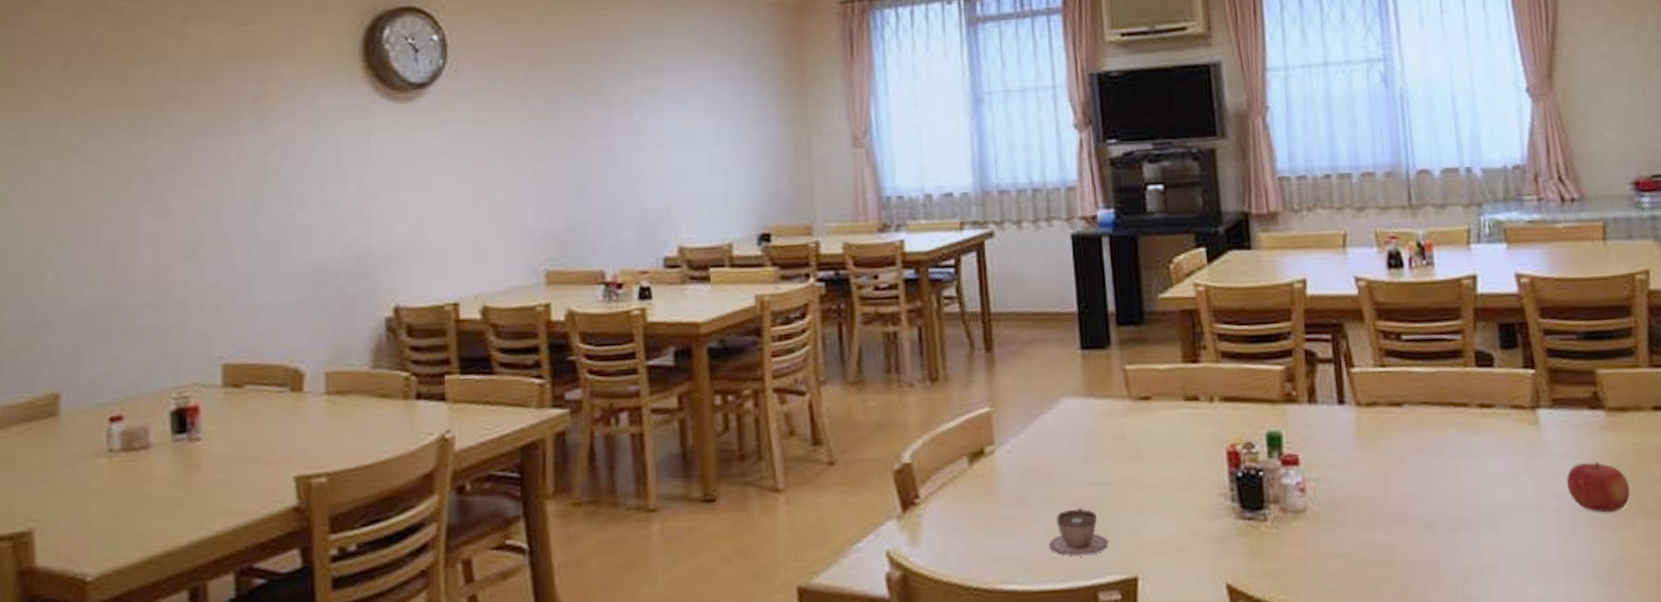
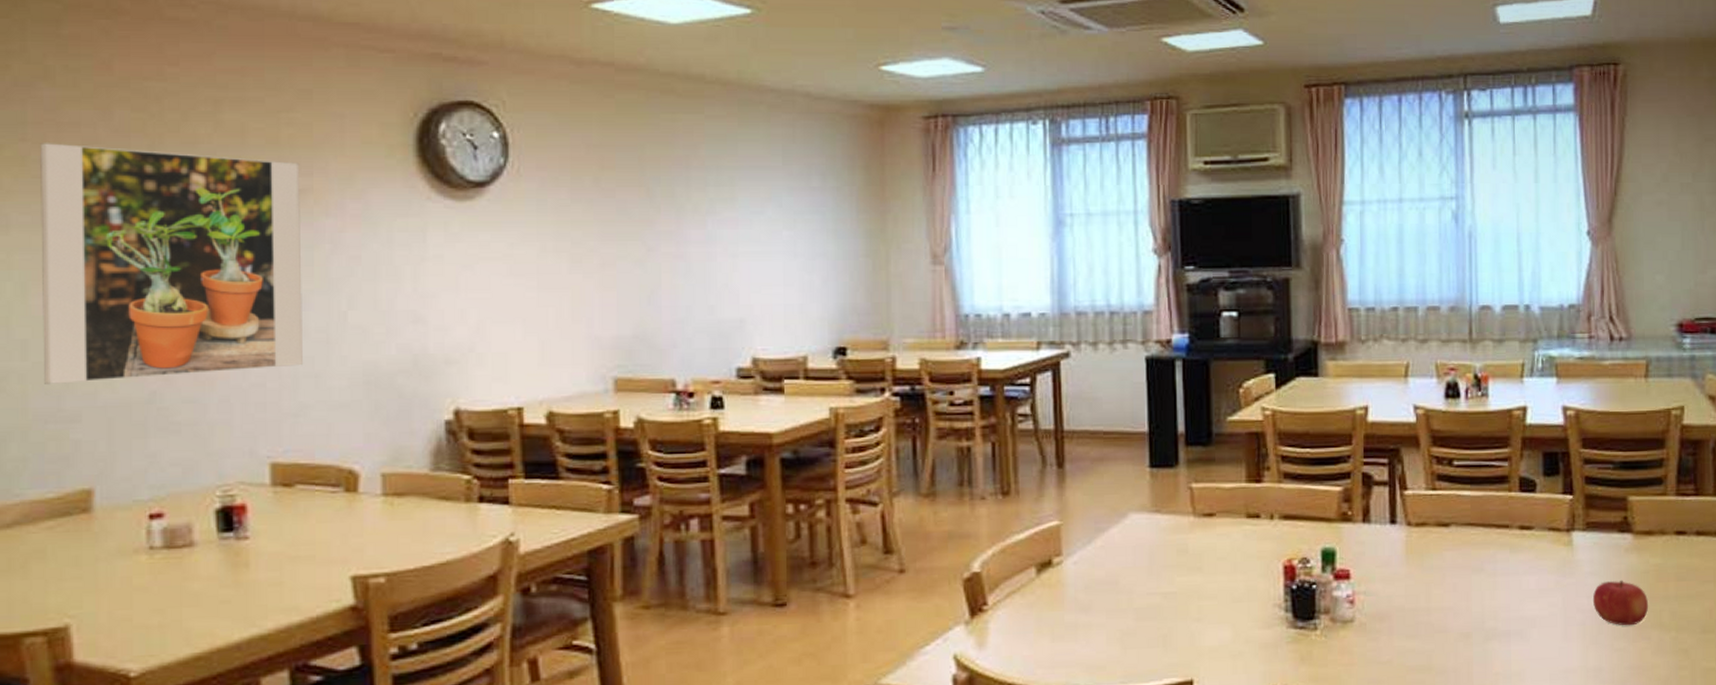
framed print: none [21,63,256,292] -> present [40,143,303,384]
teacup: present [1048,507,1109,555] -> none [1110,615,1168,660]

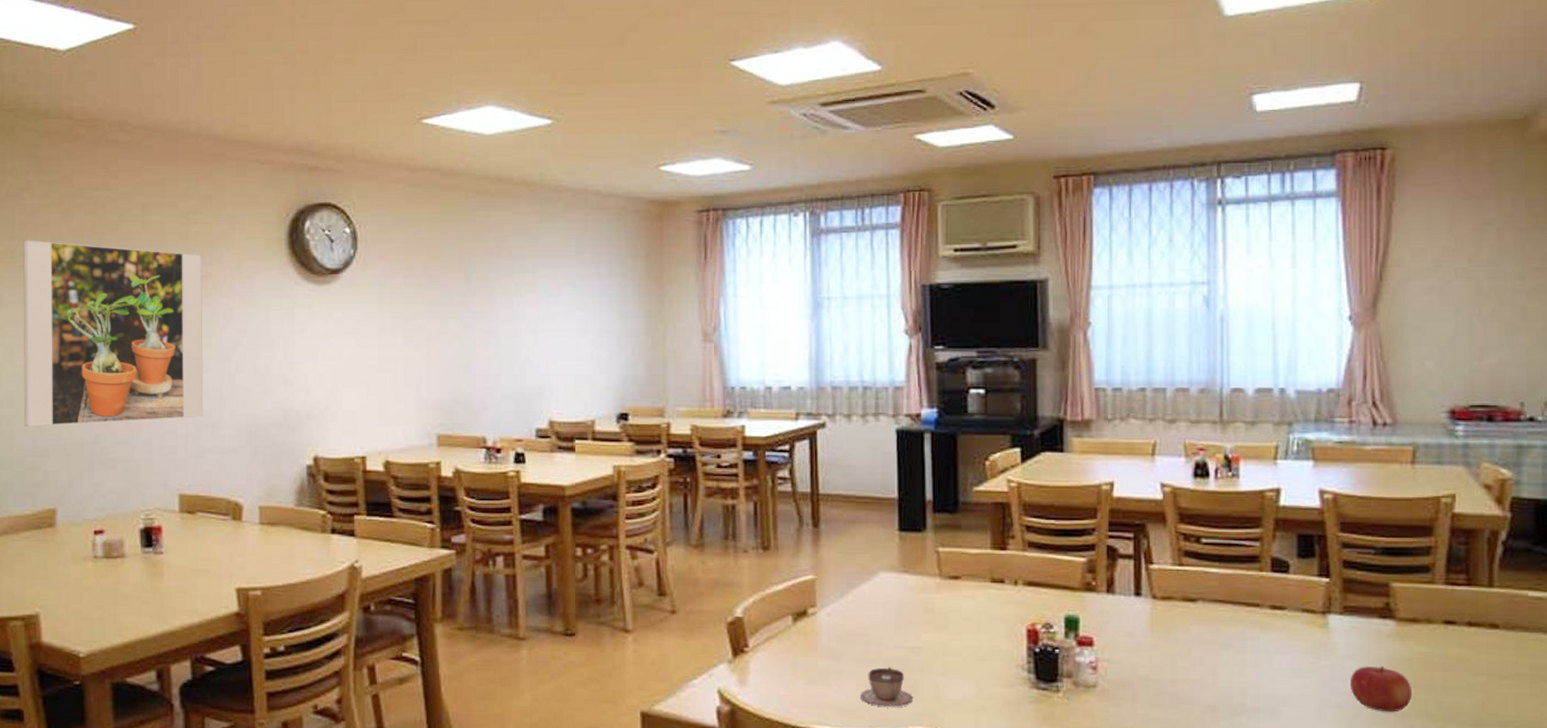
teacup: none [1110,615,1168,660] -> present [860,666,914,707]

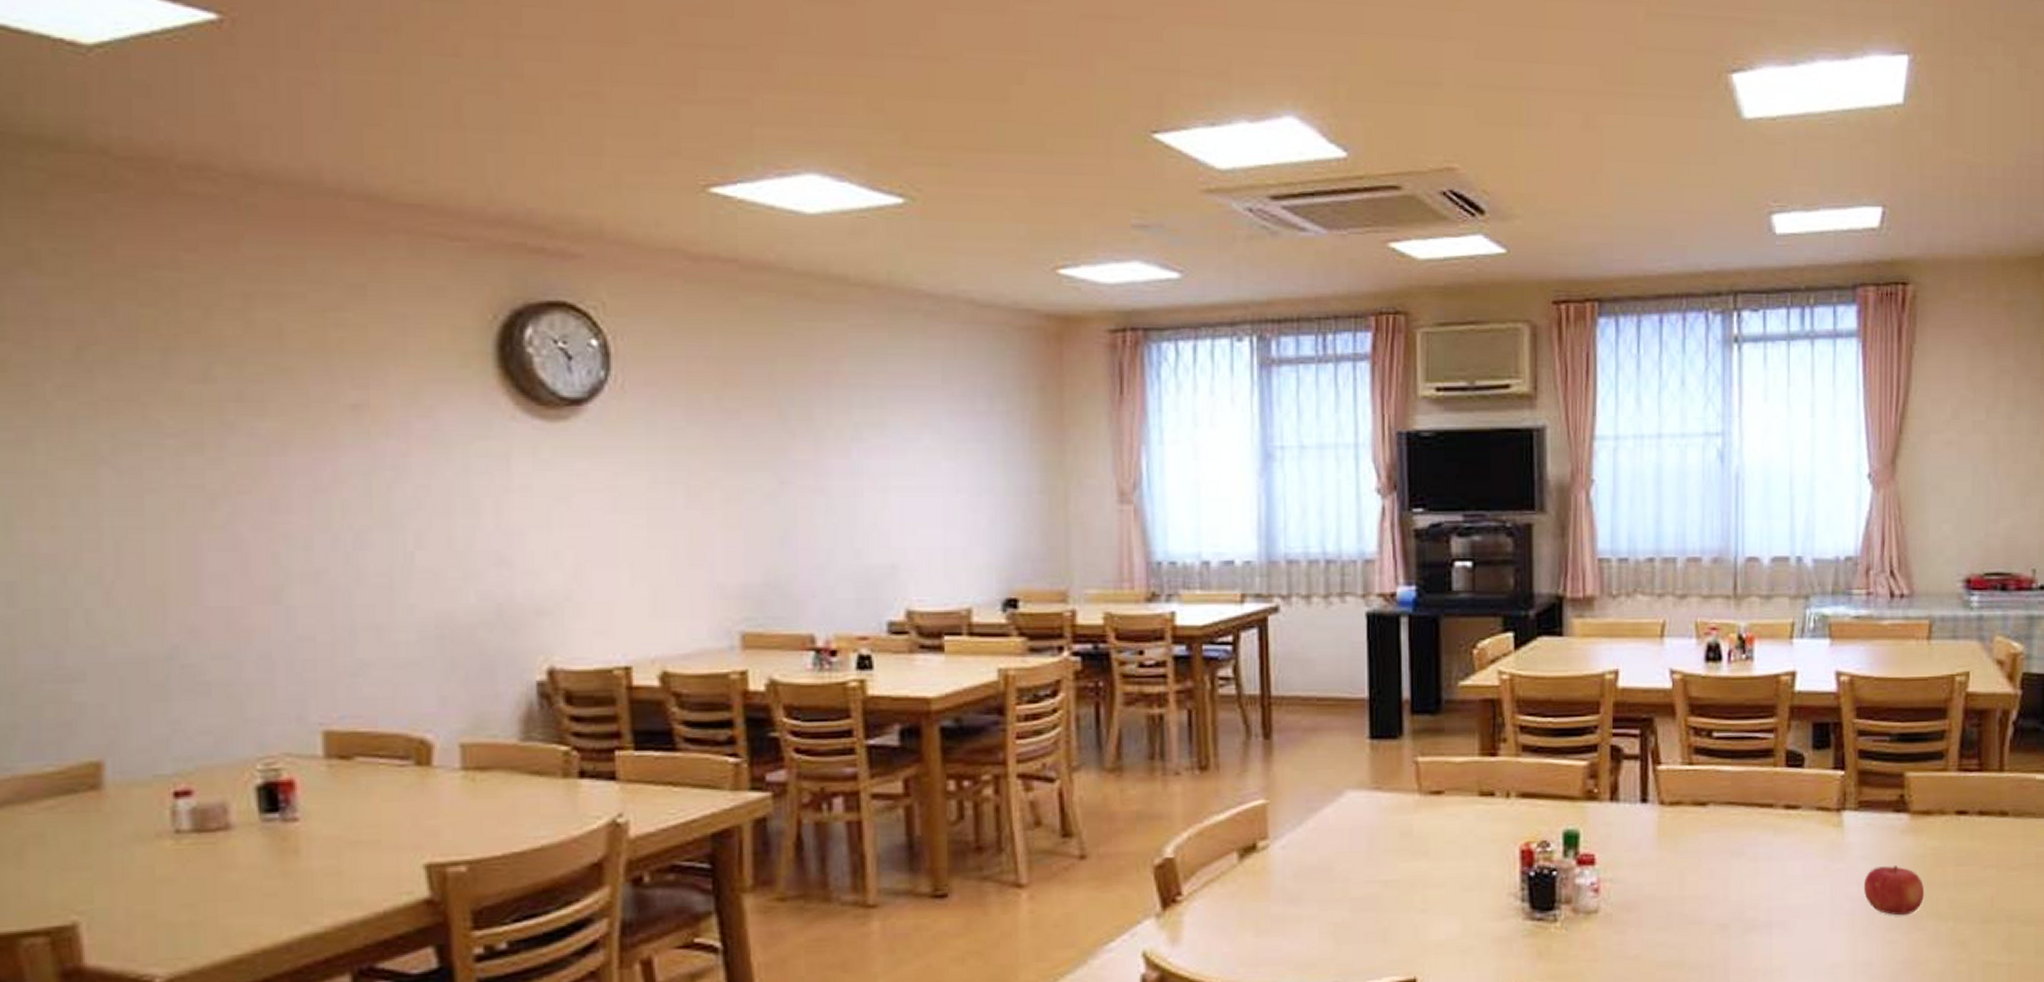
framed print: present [23,240,203,427] -> none [24,343,361,636]
teacup: present [860,666,914,707] -> none [1322,906,1388,956]

